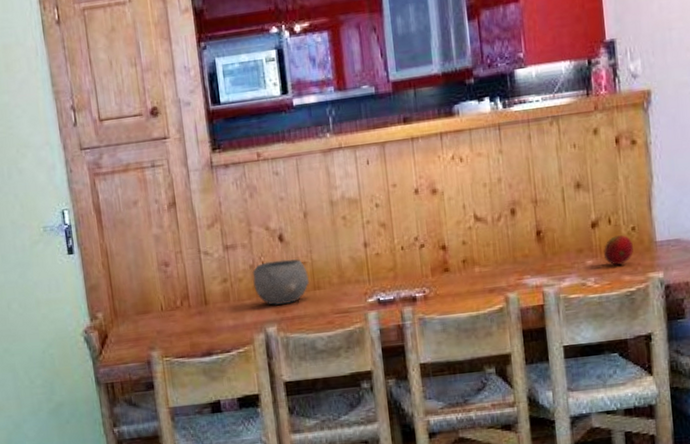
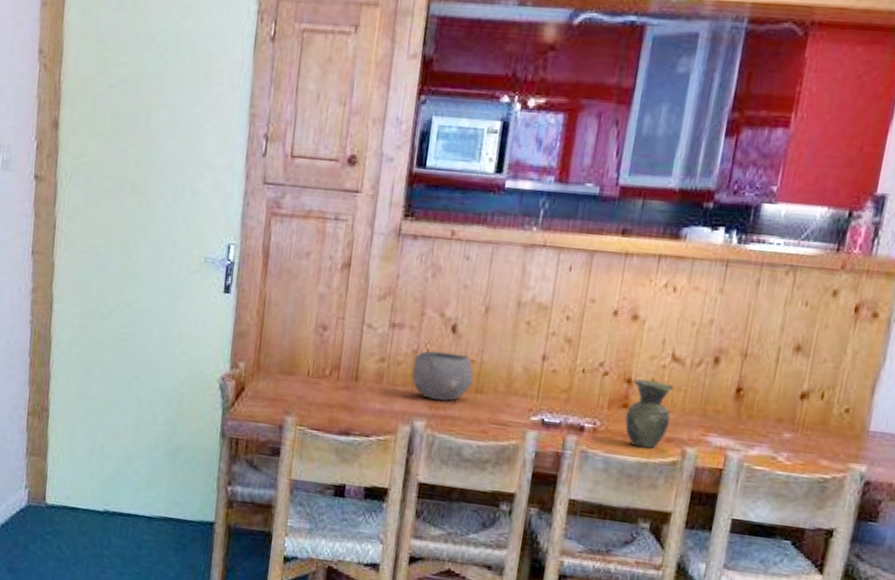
vase: none [448,242,488,303] -> present [625,379,675,449]
fruit: present [604,235,633,265] -> none [805,414,842,447]

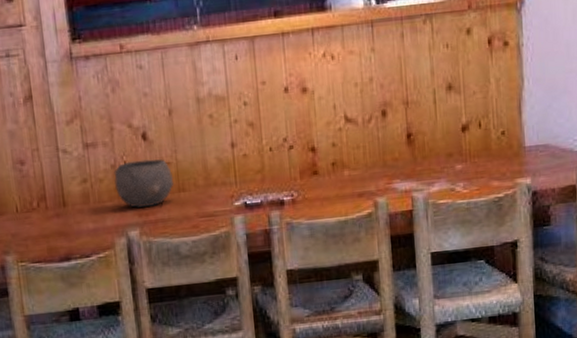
vase: present [625,379,675,449] -> none [317,144,358,208]

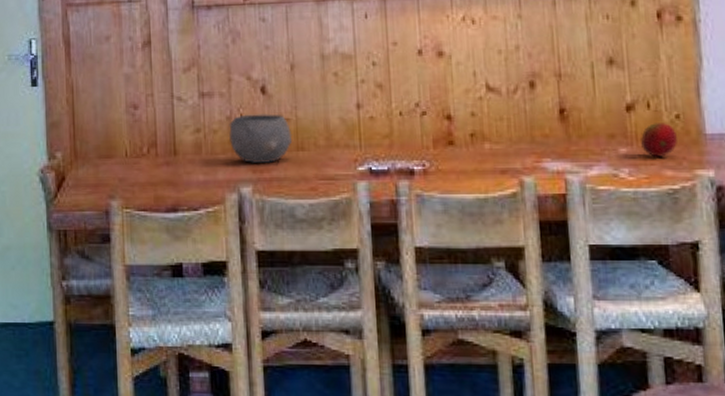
fruit: none [473,139,502,171] -> present [641,123,677,157]

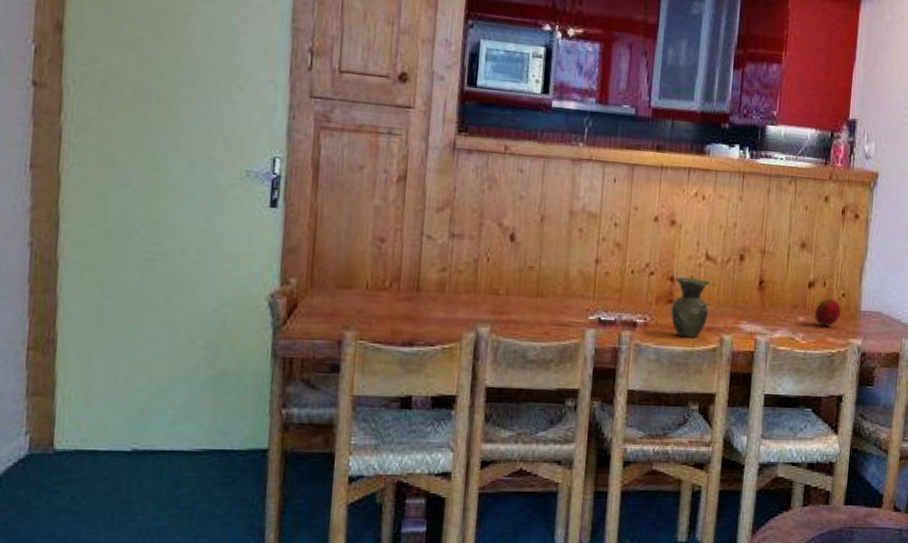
bowl: present [229,113,293,164] -> none [474,258,534,306]
vase: none [453,113,500,183] -> present [671,276,710,338]

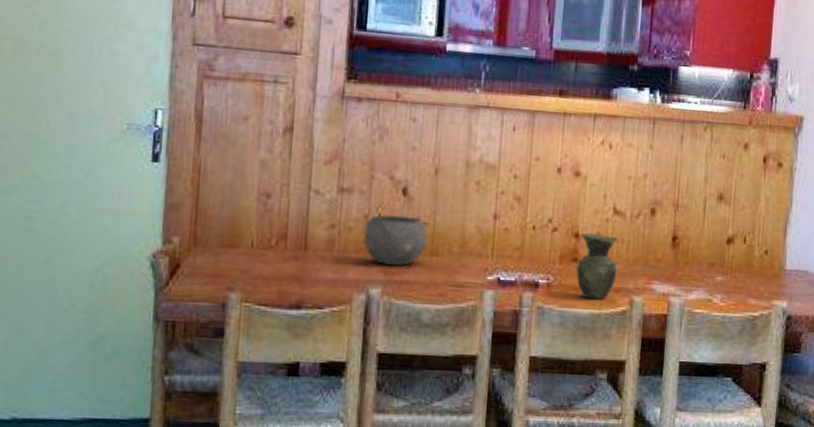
bowl: none [474,258,534,306] -> present [364,214,428,266]
fruit: present [815,299,841,327] -> none [734,256,763,287]

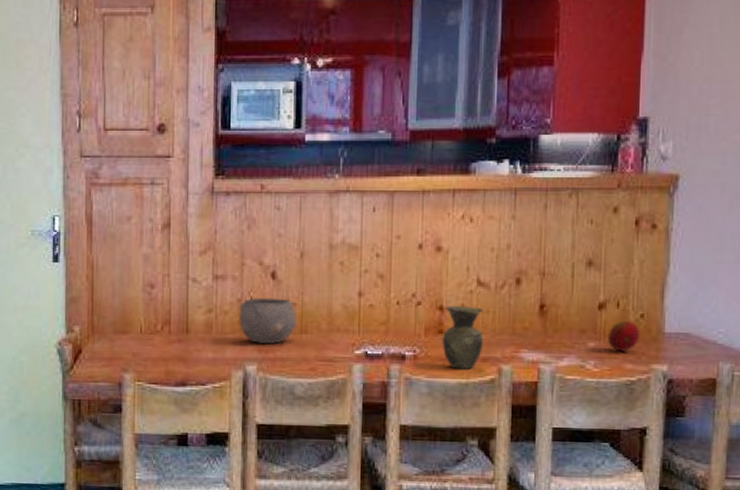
fruit: none [734,256,763,287] -> present [608,321,639,352]

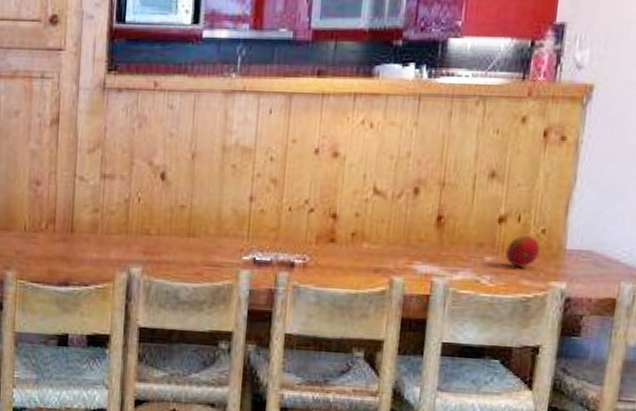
bowl: present [239,297,298,344] -> none [125,198,186,247]
vase: present [442,305,484,369] -> none [333,213,378,280]

